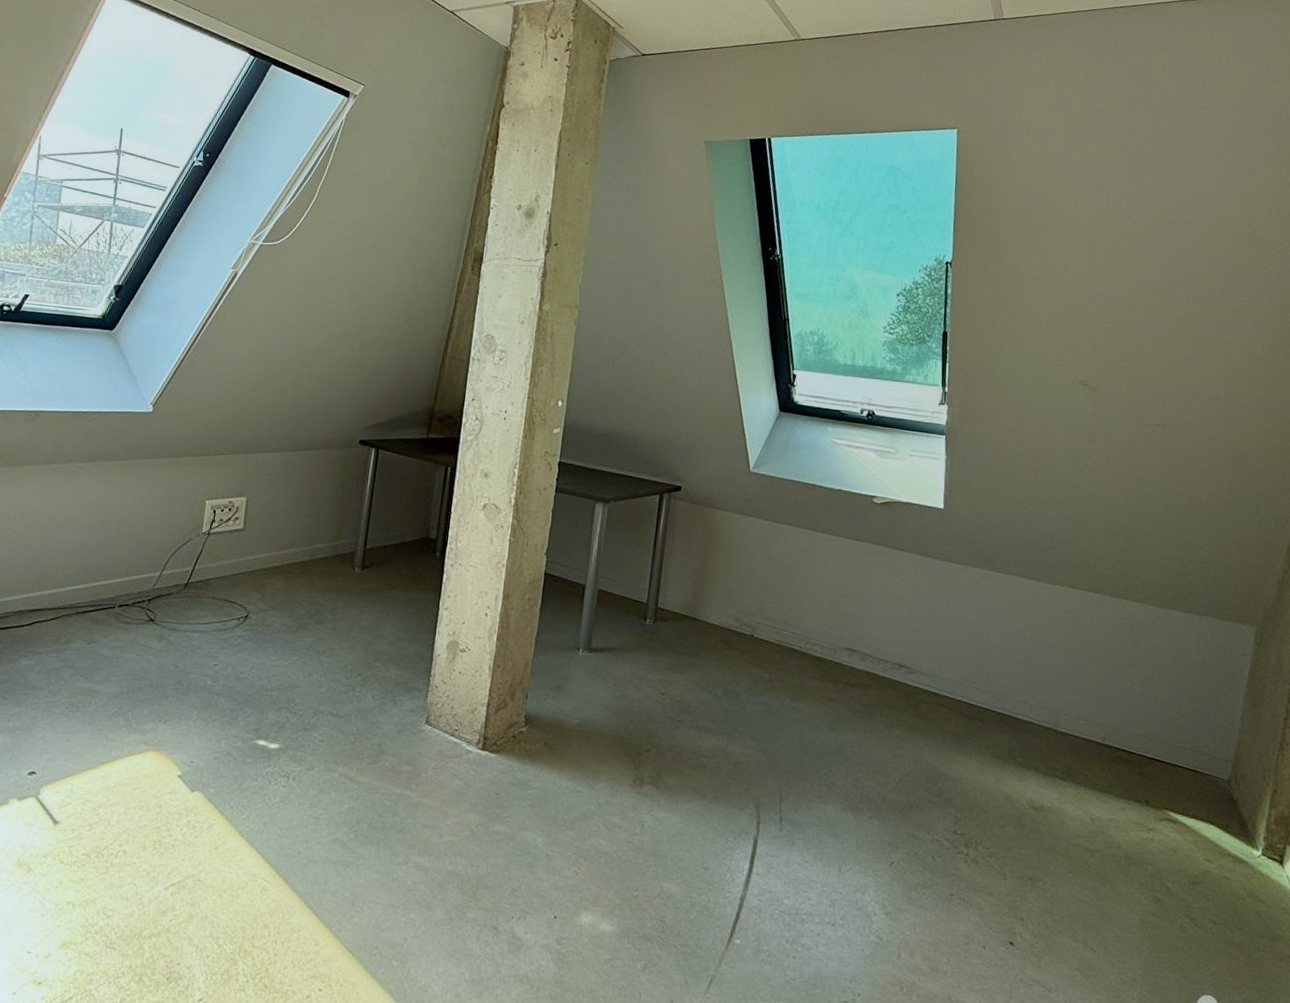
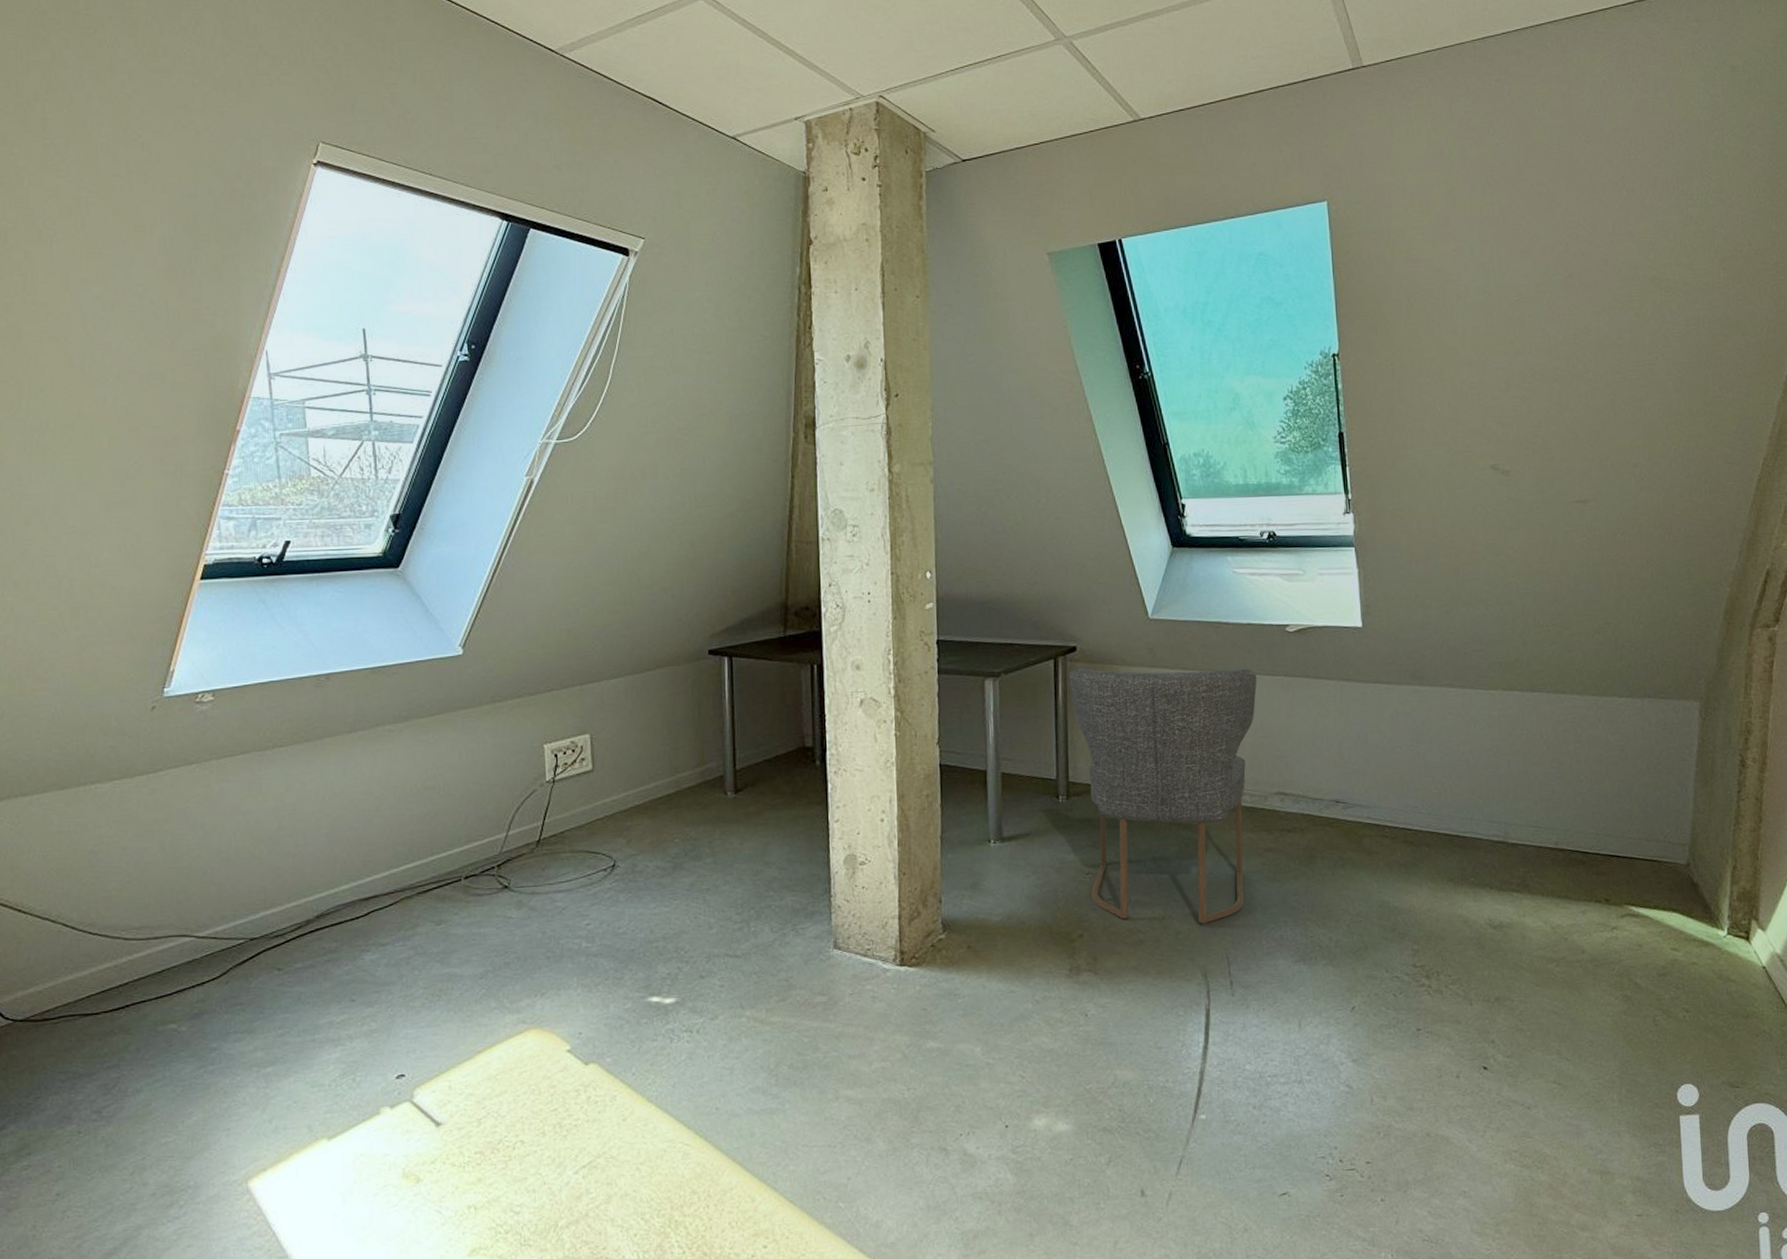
chair: none [663,505,841,759] -> present [1069,667,1257,924]

